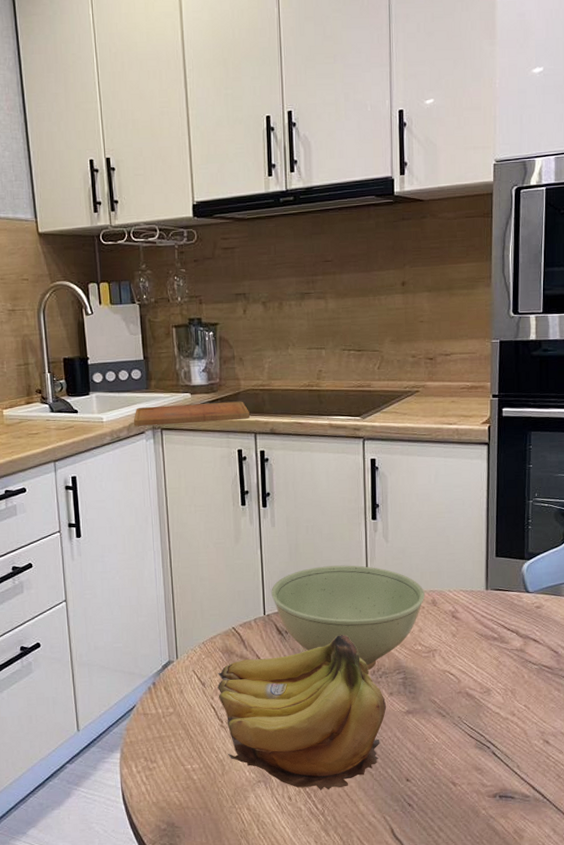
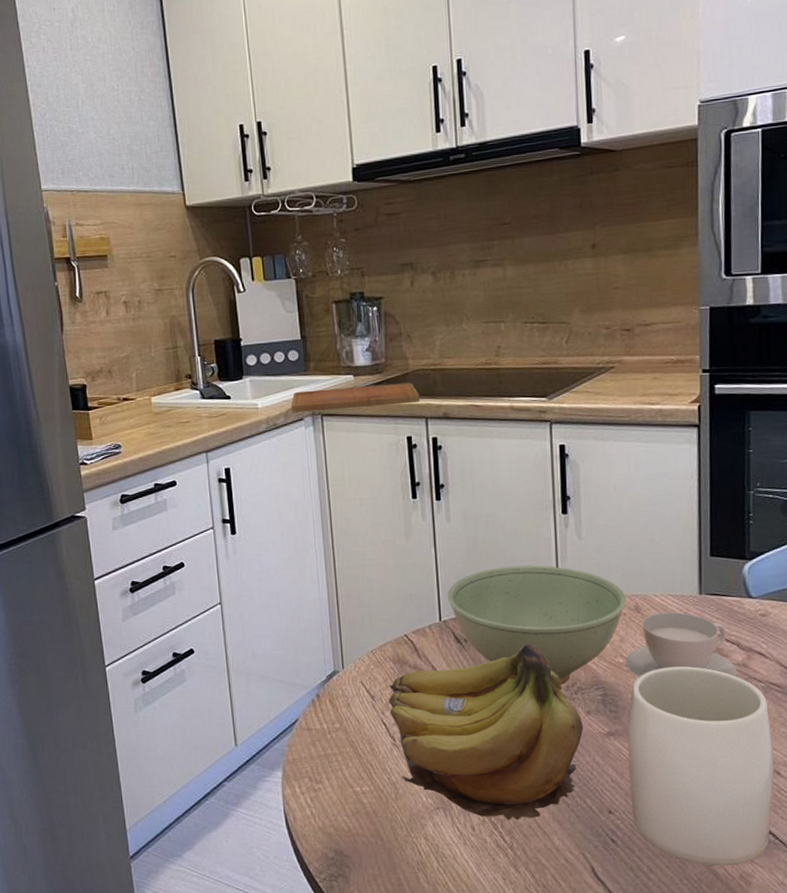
teacup: none [423,605,516,662] -> present [625,612,737,677]
mug: none [423,652,545,824] -> present [627,666,775,866]

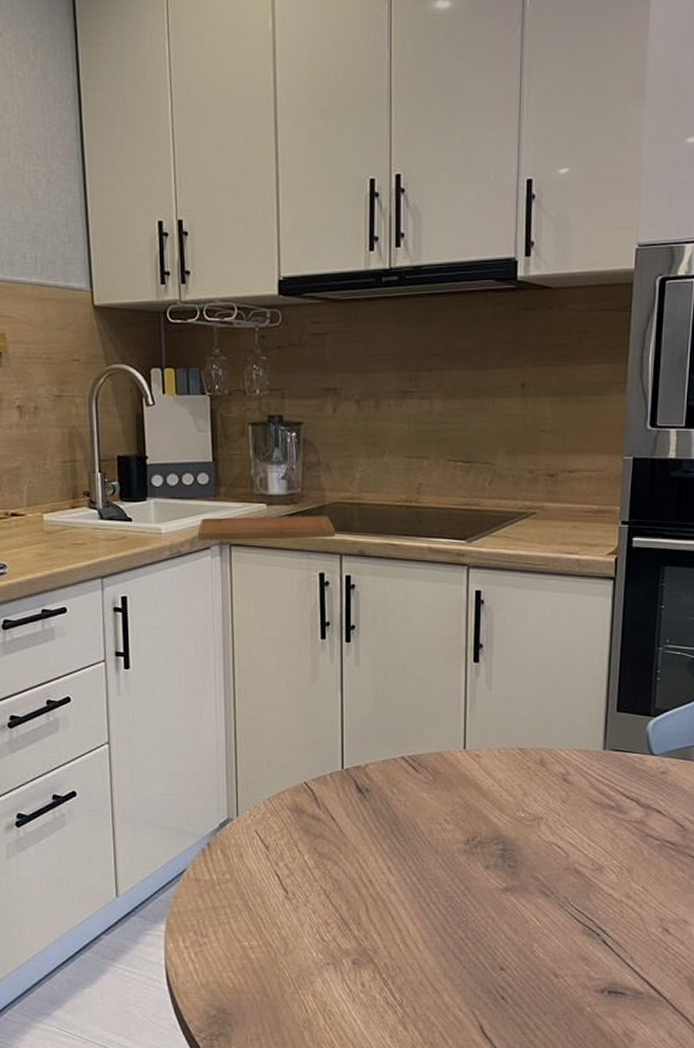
fruit: present [389,644,584,821] -> none [284,796,481,977]
bowl: present [447,565,627,685] -> none [351,714,532,838]
teacup: present [625,612,737,677] -> none [527,767,635,834]
mug: present [627,666,775,866] -> none [522,822,665,1023]

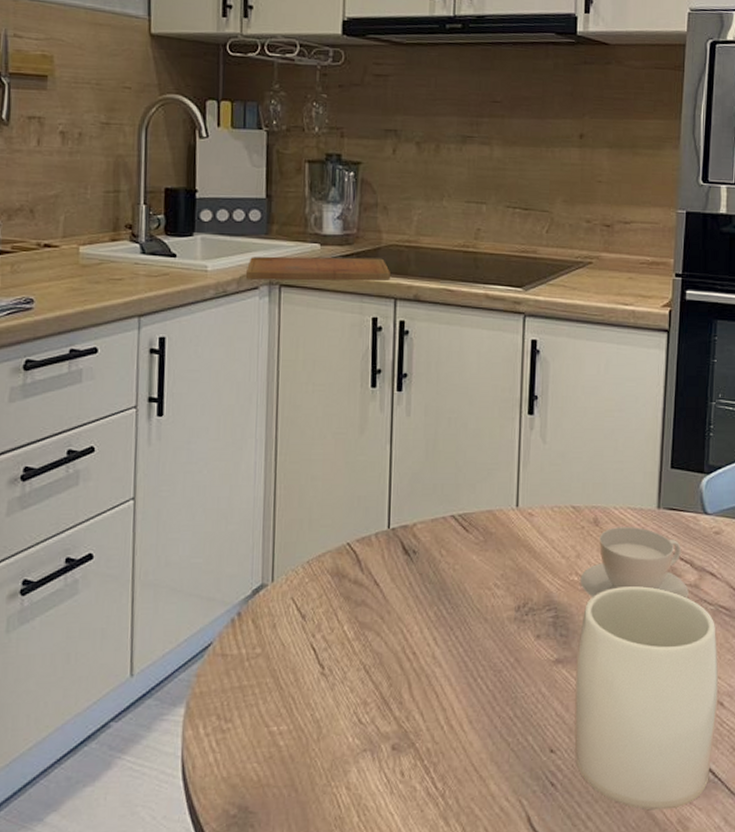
mug: none [522,822,665,1023] -> present [574,586,719,811]
teacup: none [527,767,635,834] -> present [580,527,689,599]

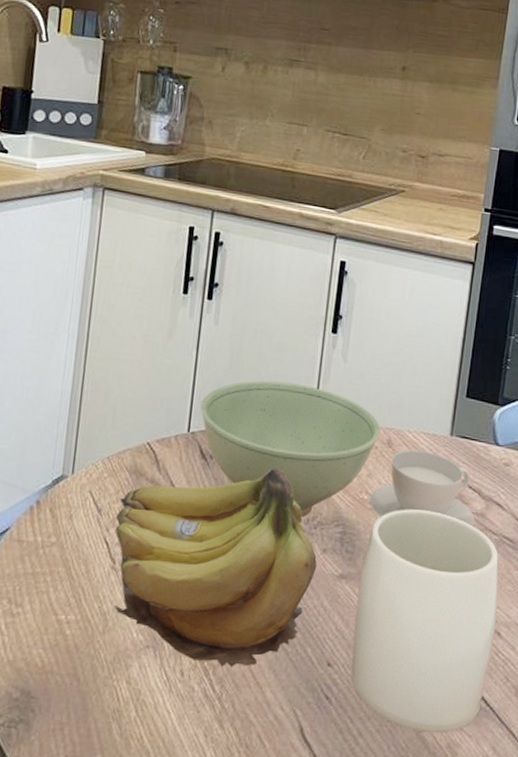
cutting board: present [245,256,390,282] -> none [71,159,210,193]
fruit: none [321,558,532,764] -> present [113,468,317,667]
bowl: none [399,469,586,605] -> present [200,381,381,517]

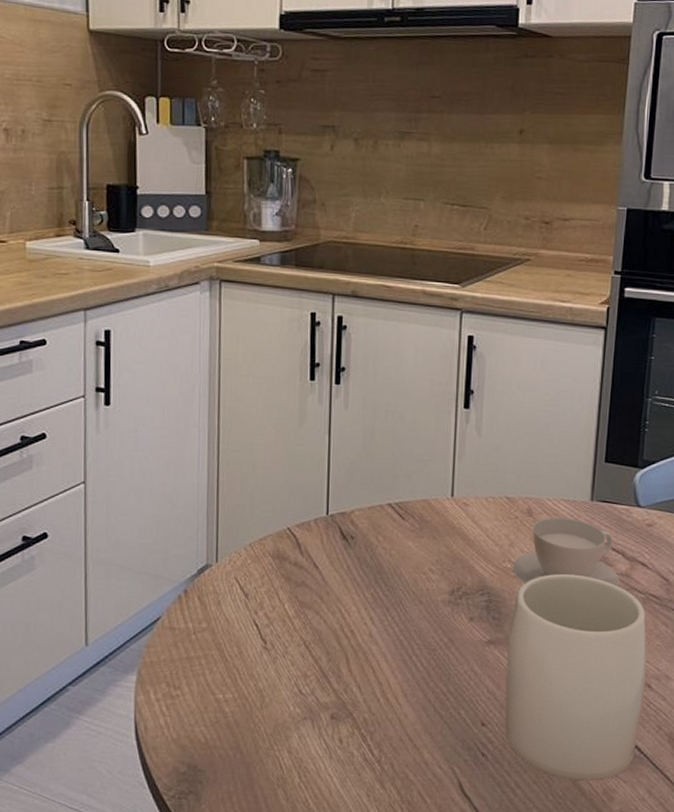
fruit: present [113,468,317,667] -> none [263,544,465,733]
bowl: present [200,381,381,517] -> none [337,460,520,589]

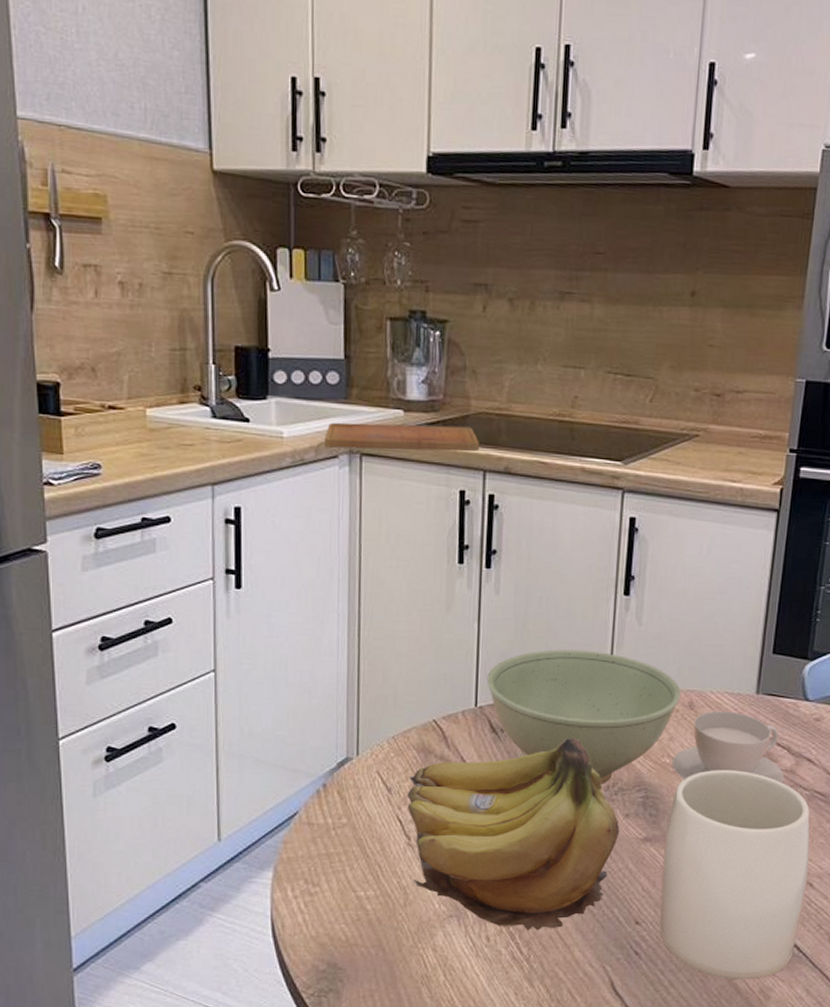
cutting board: none [186,252,328,277] -> present [323,422,479,452]
fruit: none [263,544,465,733] -> present [407,738,620,931]
bowl: none [337,460,520,589] -> present [487,650,681,784]

